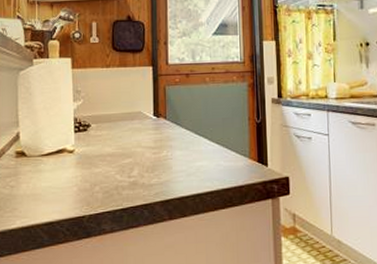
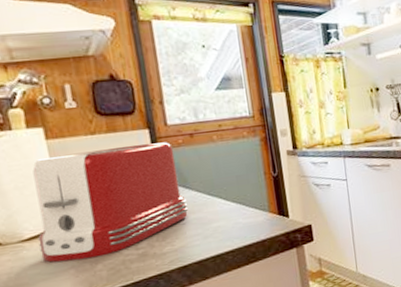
toaster: none [54,79,177,180] -> present [32,142,189,263]

